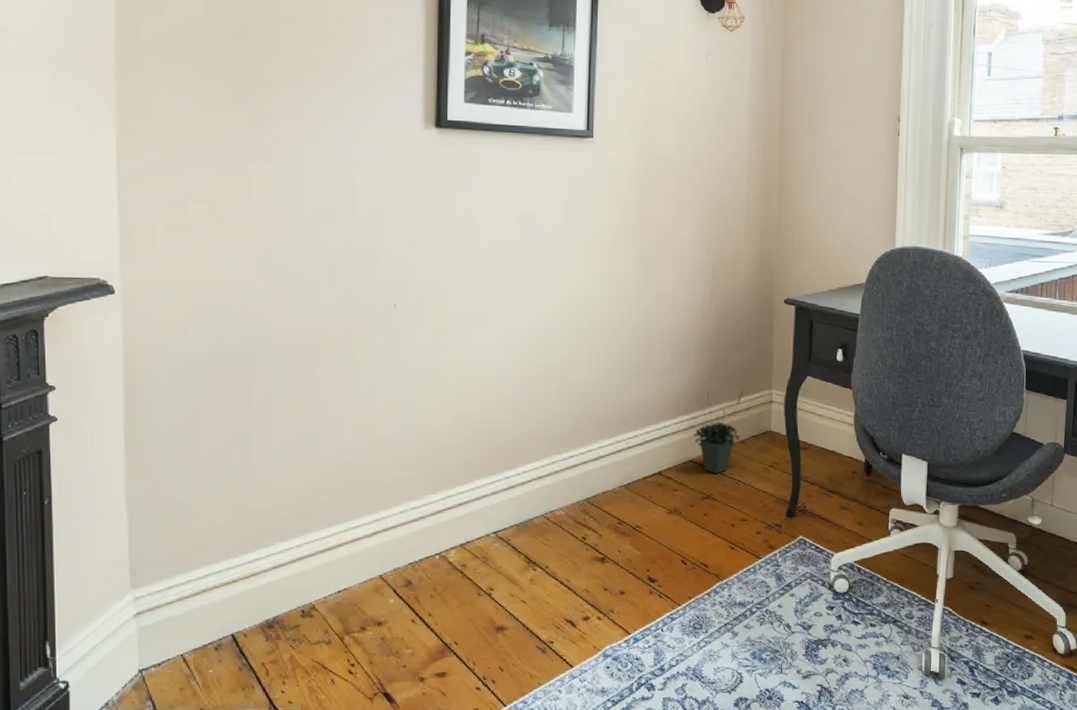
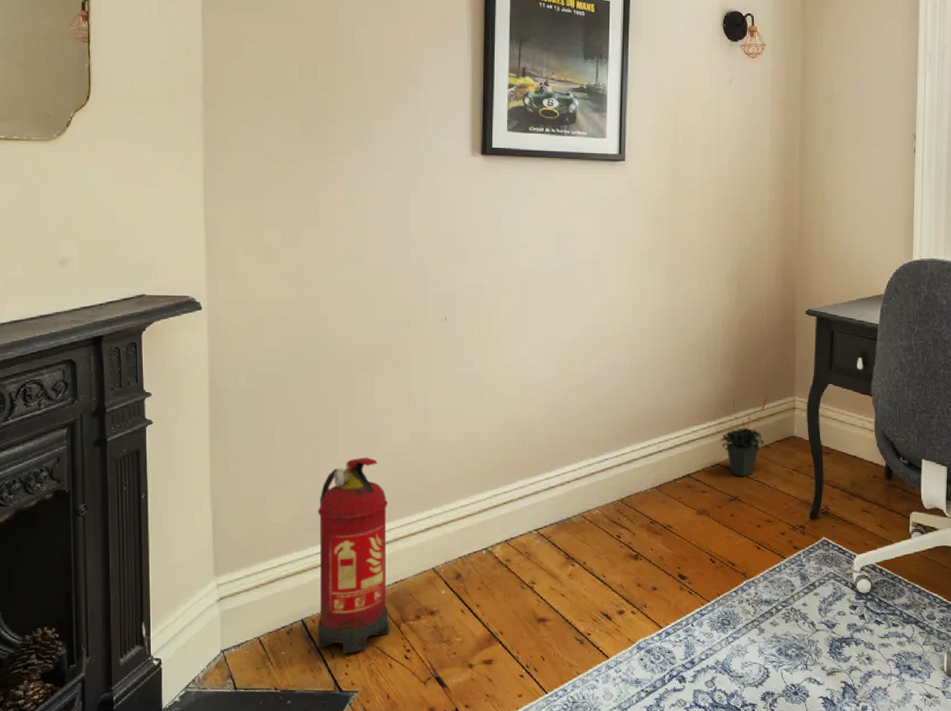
fire extinguisher: none [250,456,331,671] -> present [317,457,389,655]

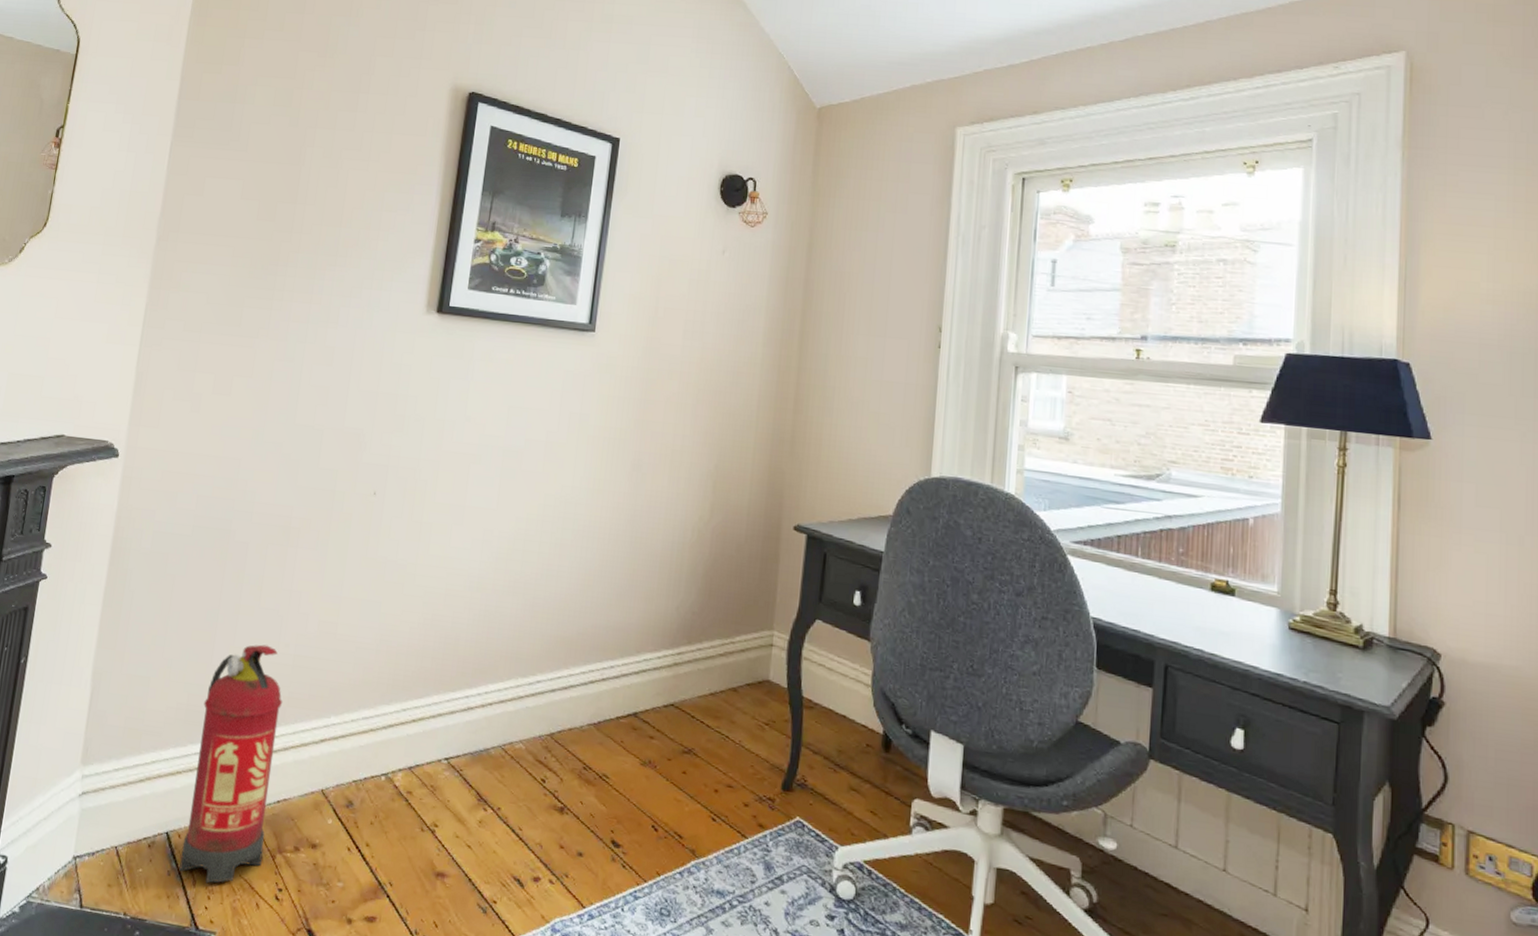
potted plant: present [721,395,768,476] -> none [678,623,740,725]

